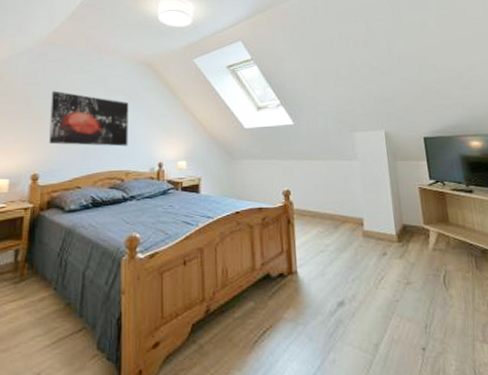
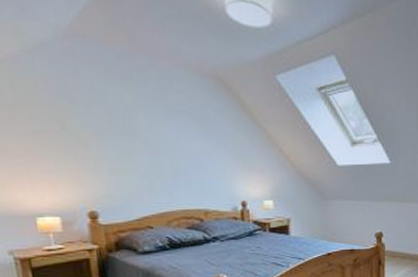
wall art: present [49,91,129,147] -> none [93,107,204,182]

